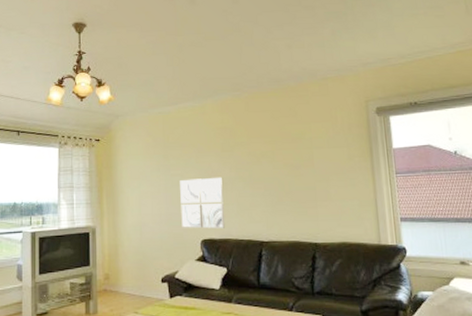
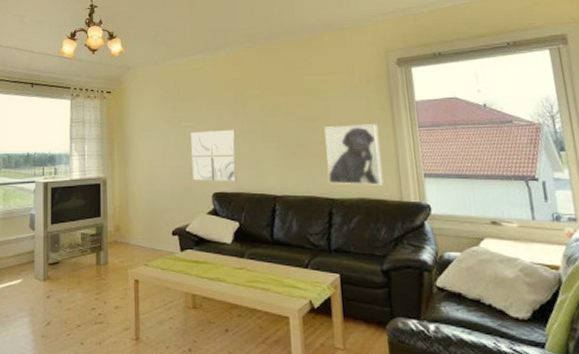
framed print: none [308,171,363,230] -> present [324,124,384,185]

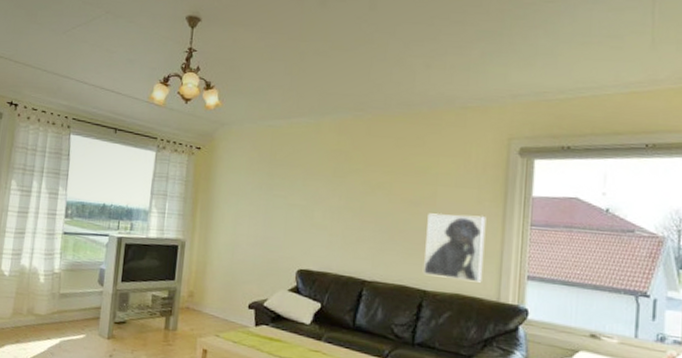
wall art: present [191,129,238,182] -> none [278,202,329,260]

